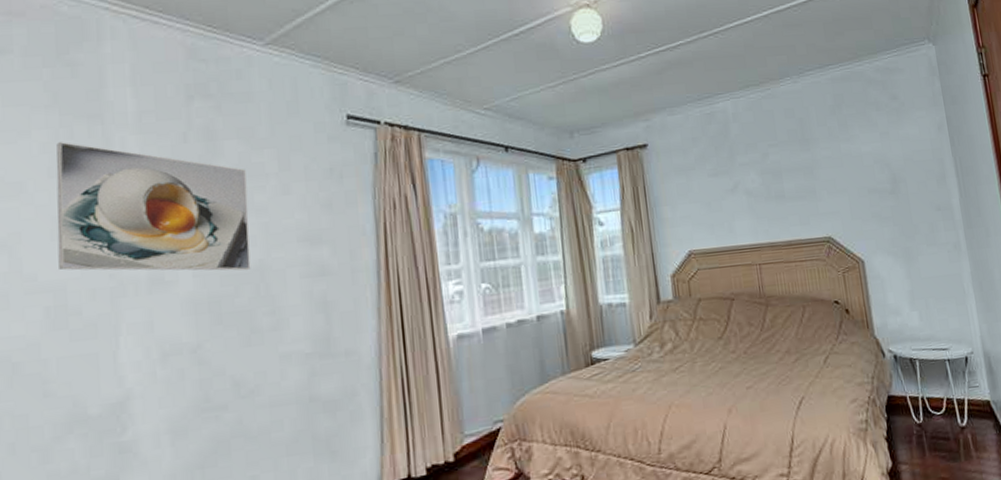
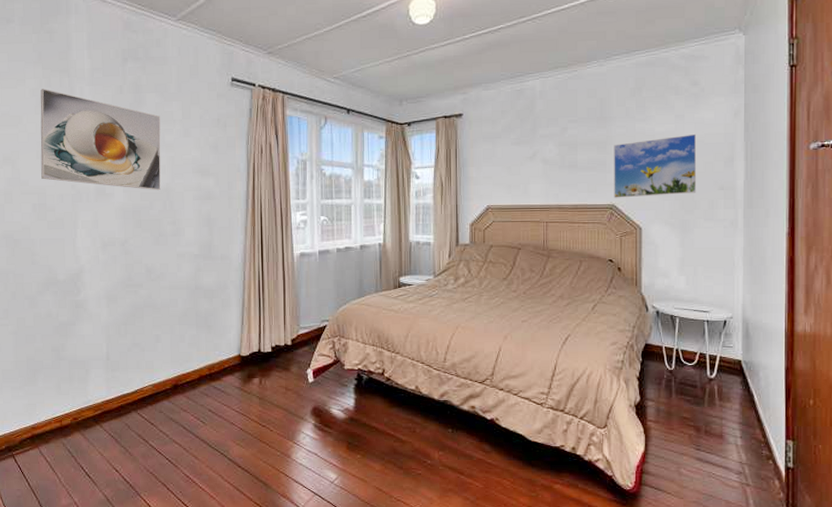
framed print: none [821,151,914,230] -> present [614,133,697,198]

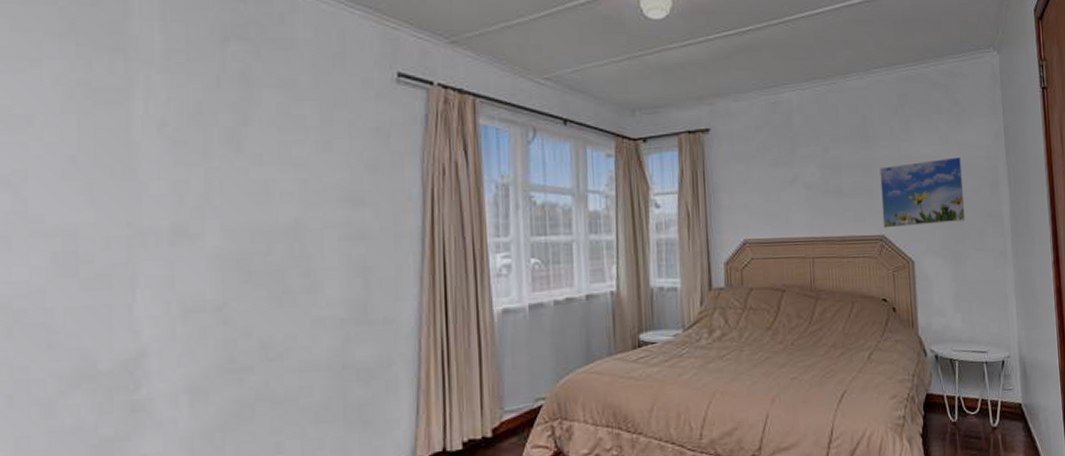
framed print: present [40,89,161,191] -> none [69,75,286,229]

